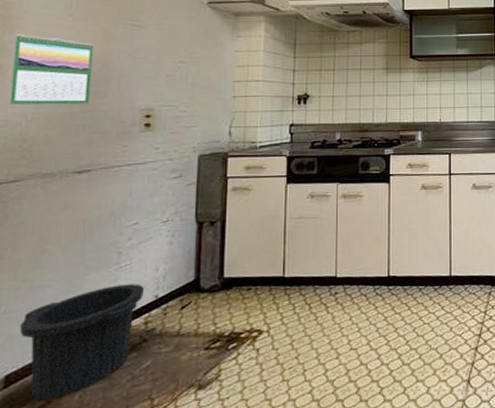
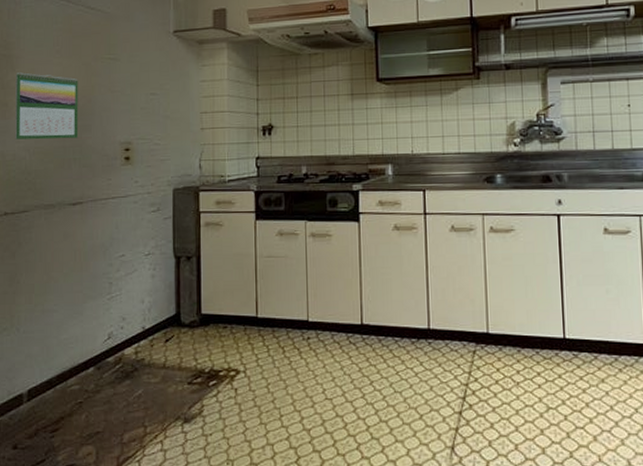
trash can: present [19,283,144,401] -> none [36,314,133,416]

